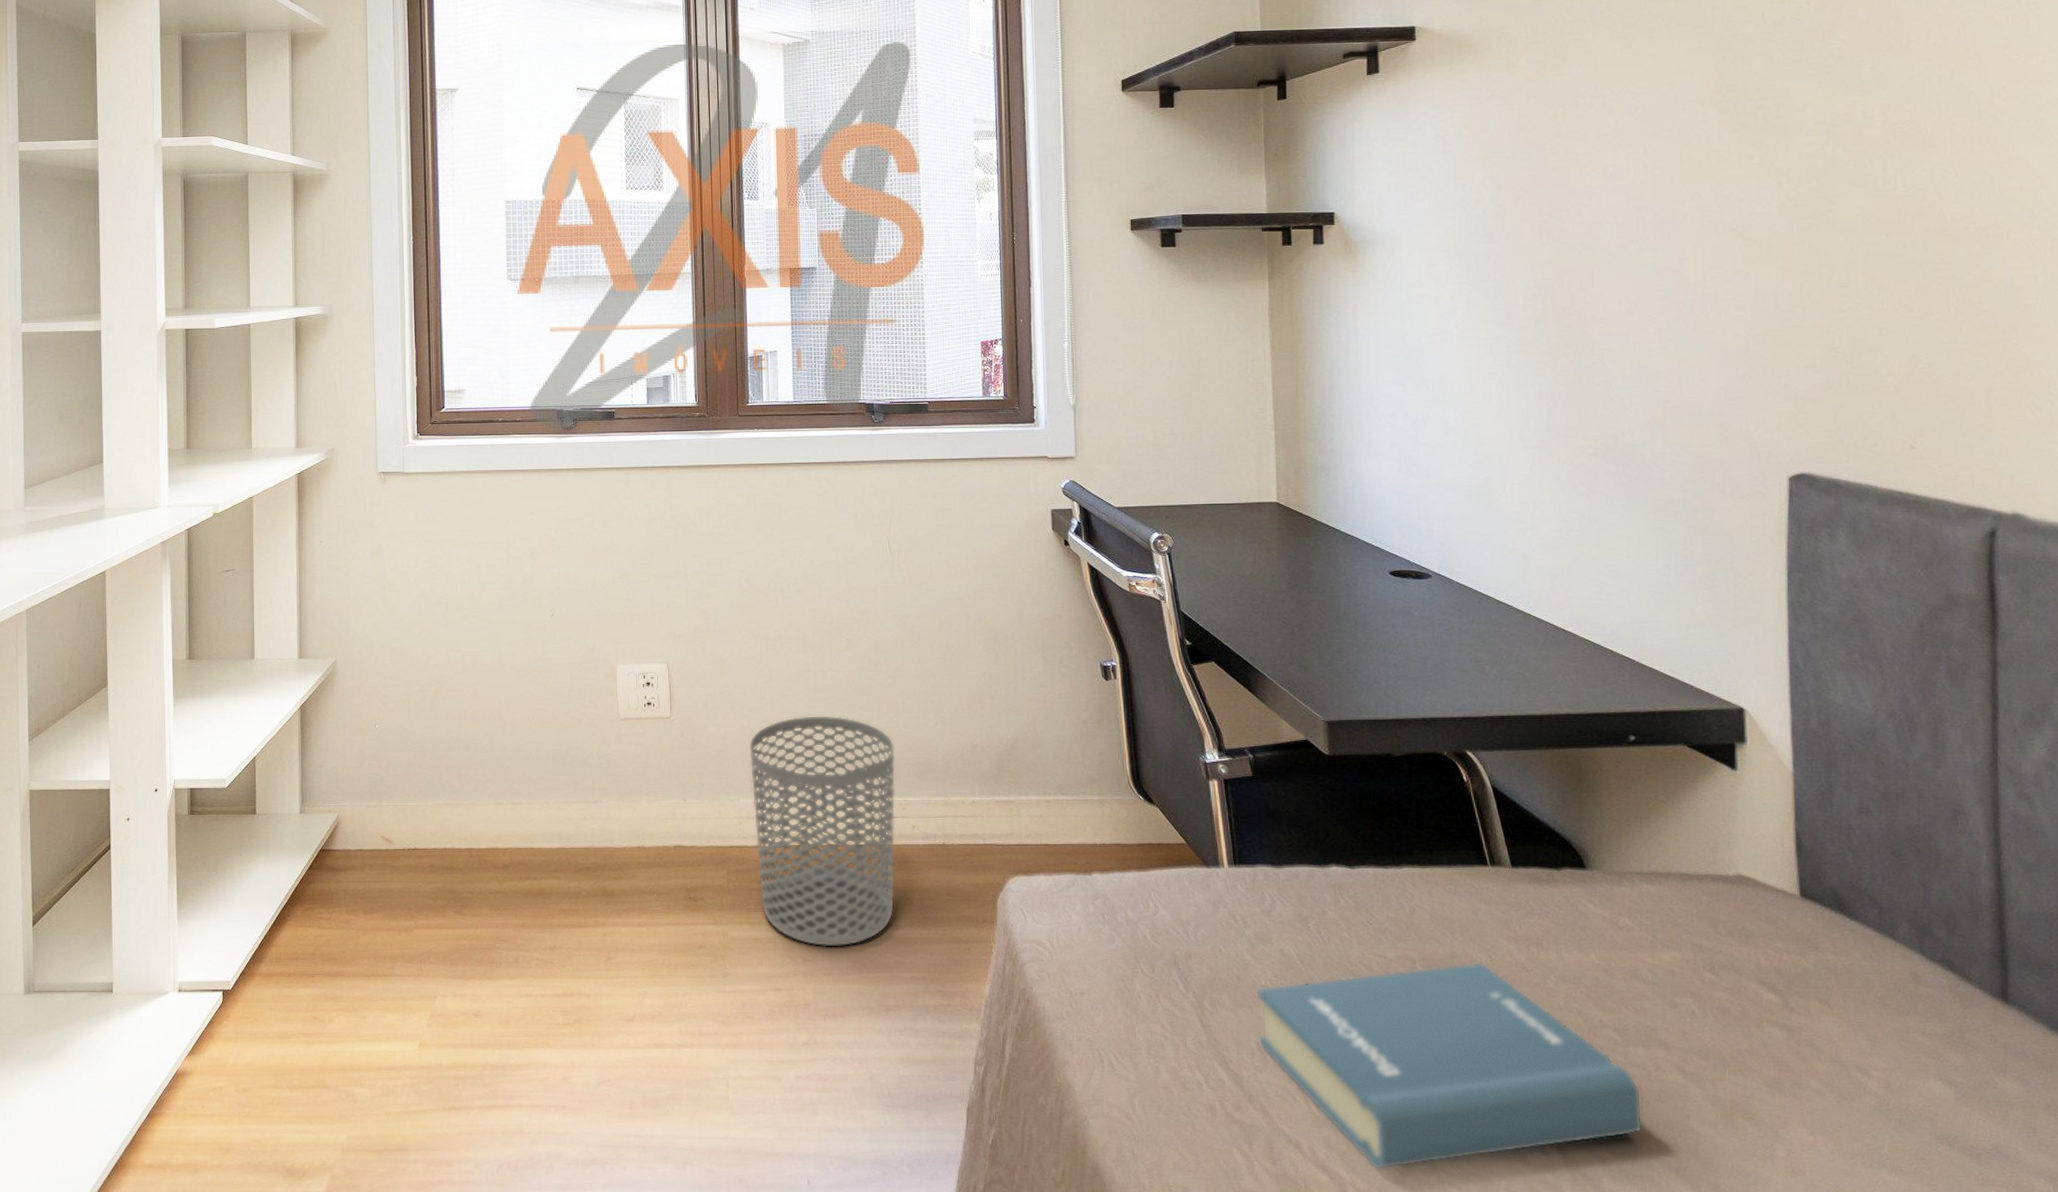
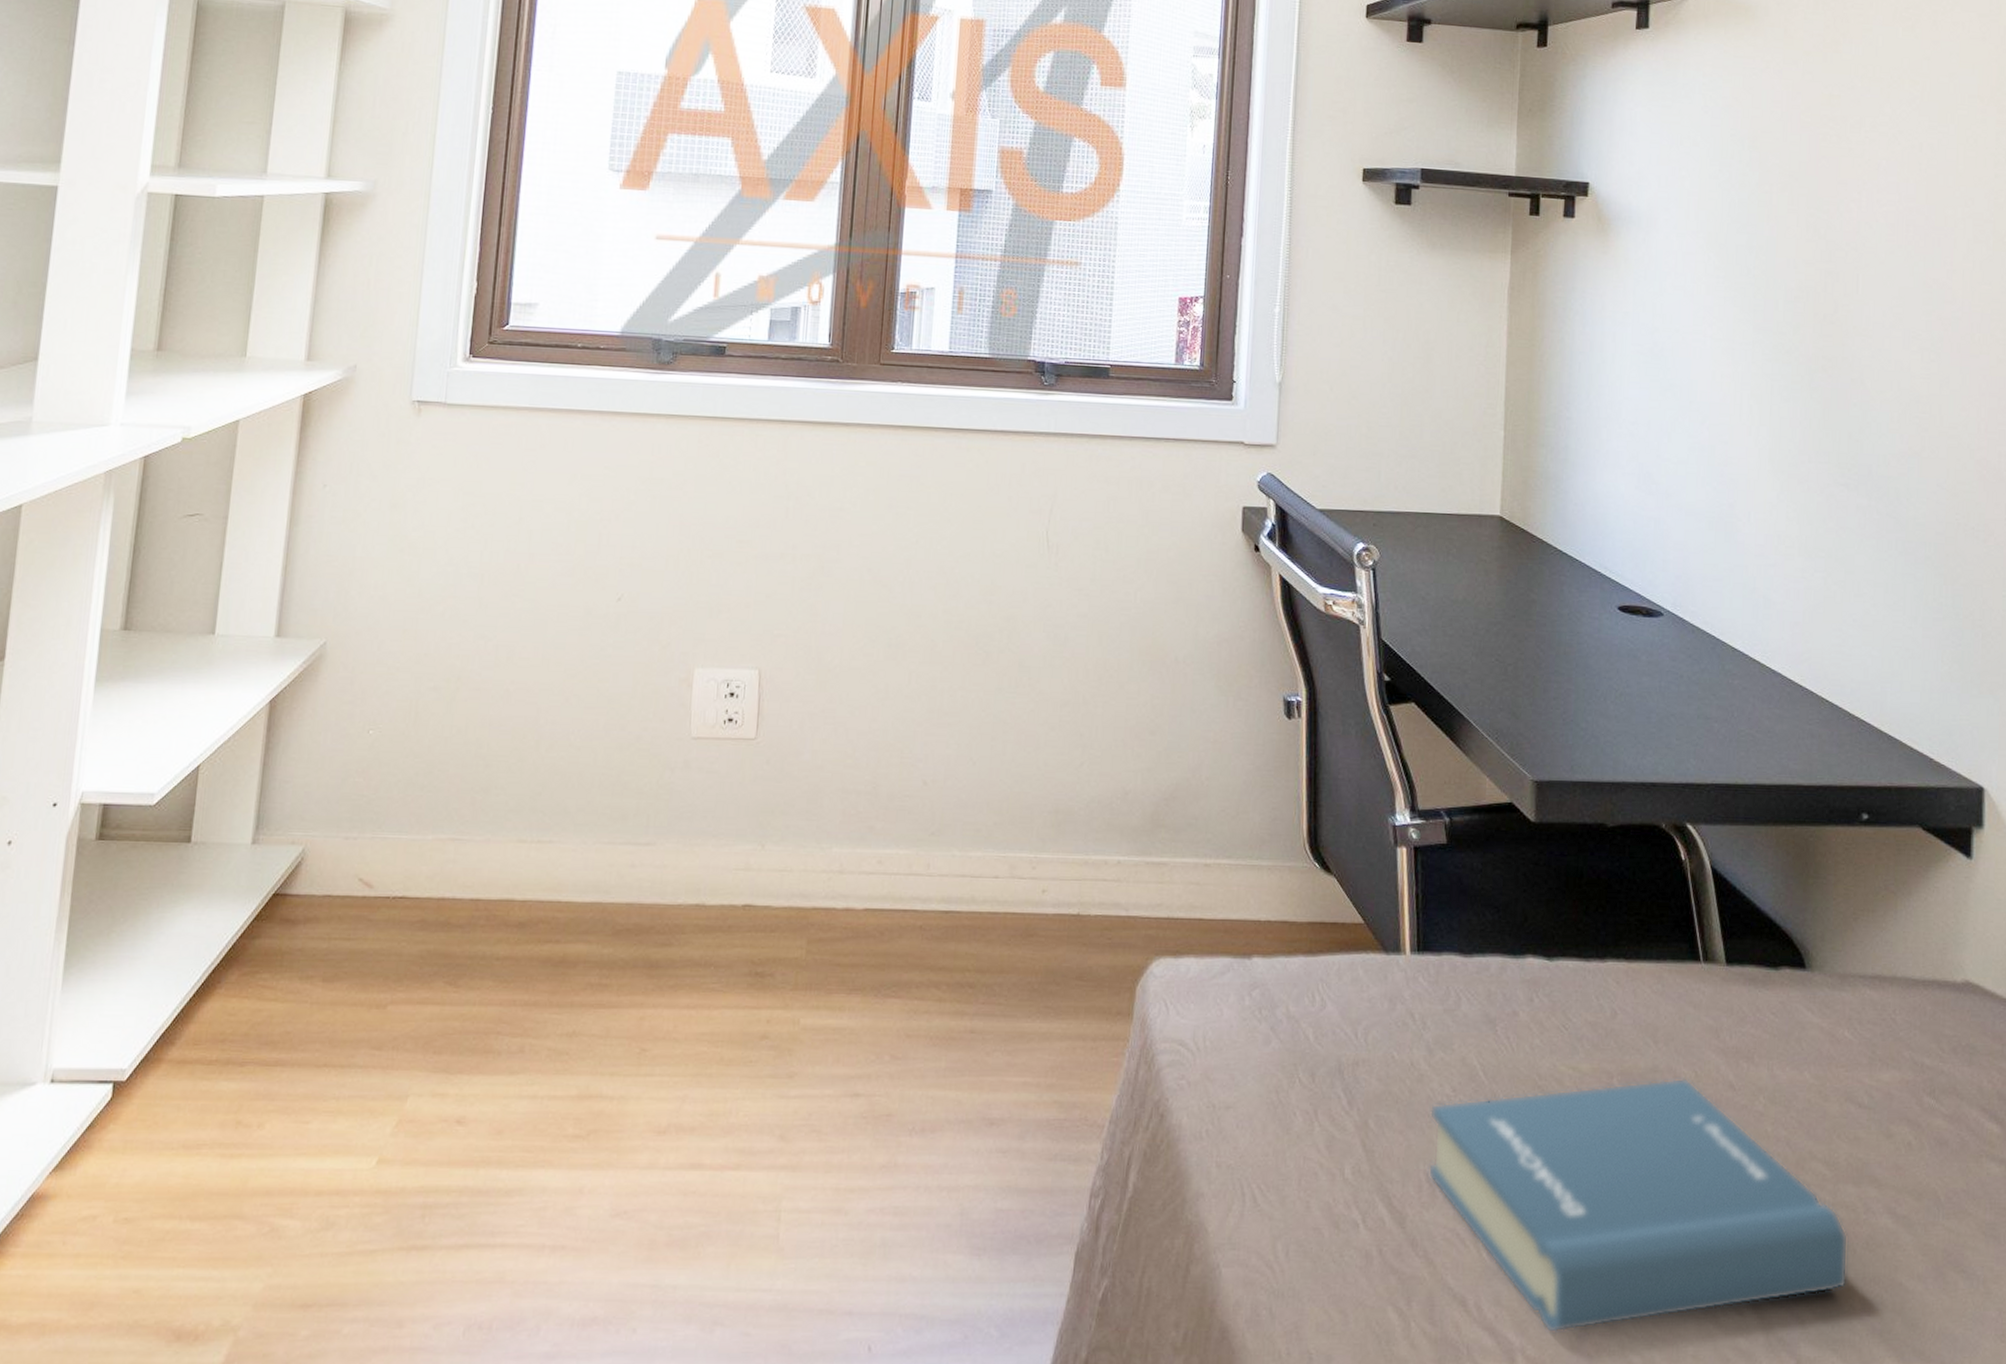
waste bin: present [749,717,895,947] -> none [846,746,1030,1042]

